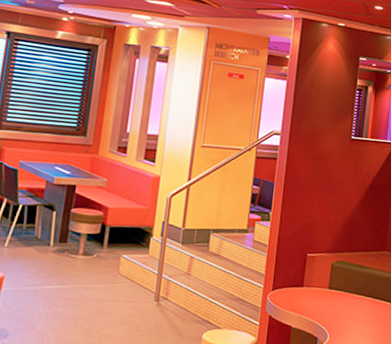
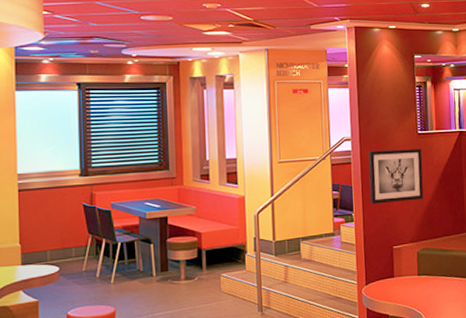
wall art: none [290,149,353,209] -> present [368,148,424,204]

